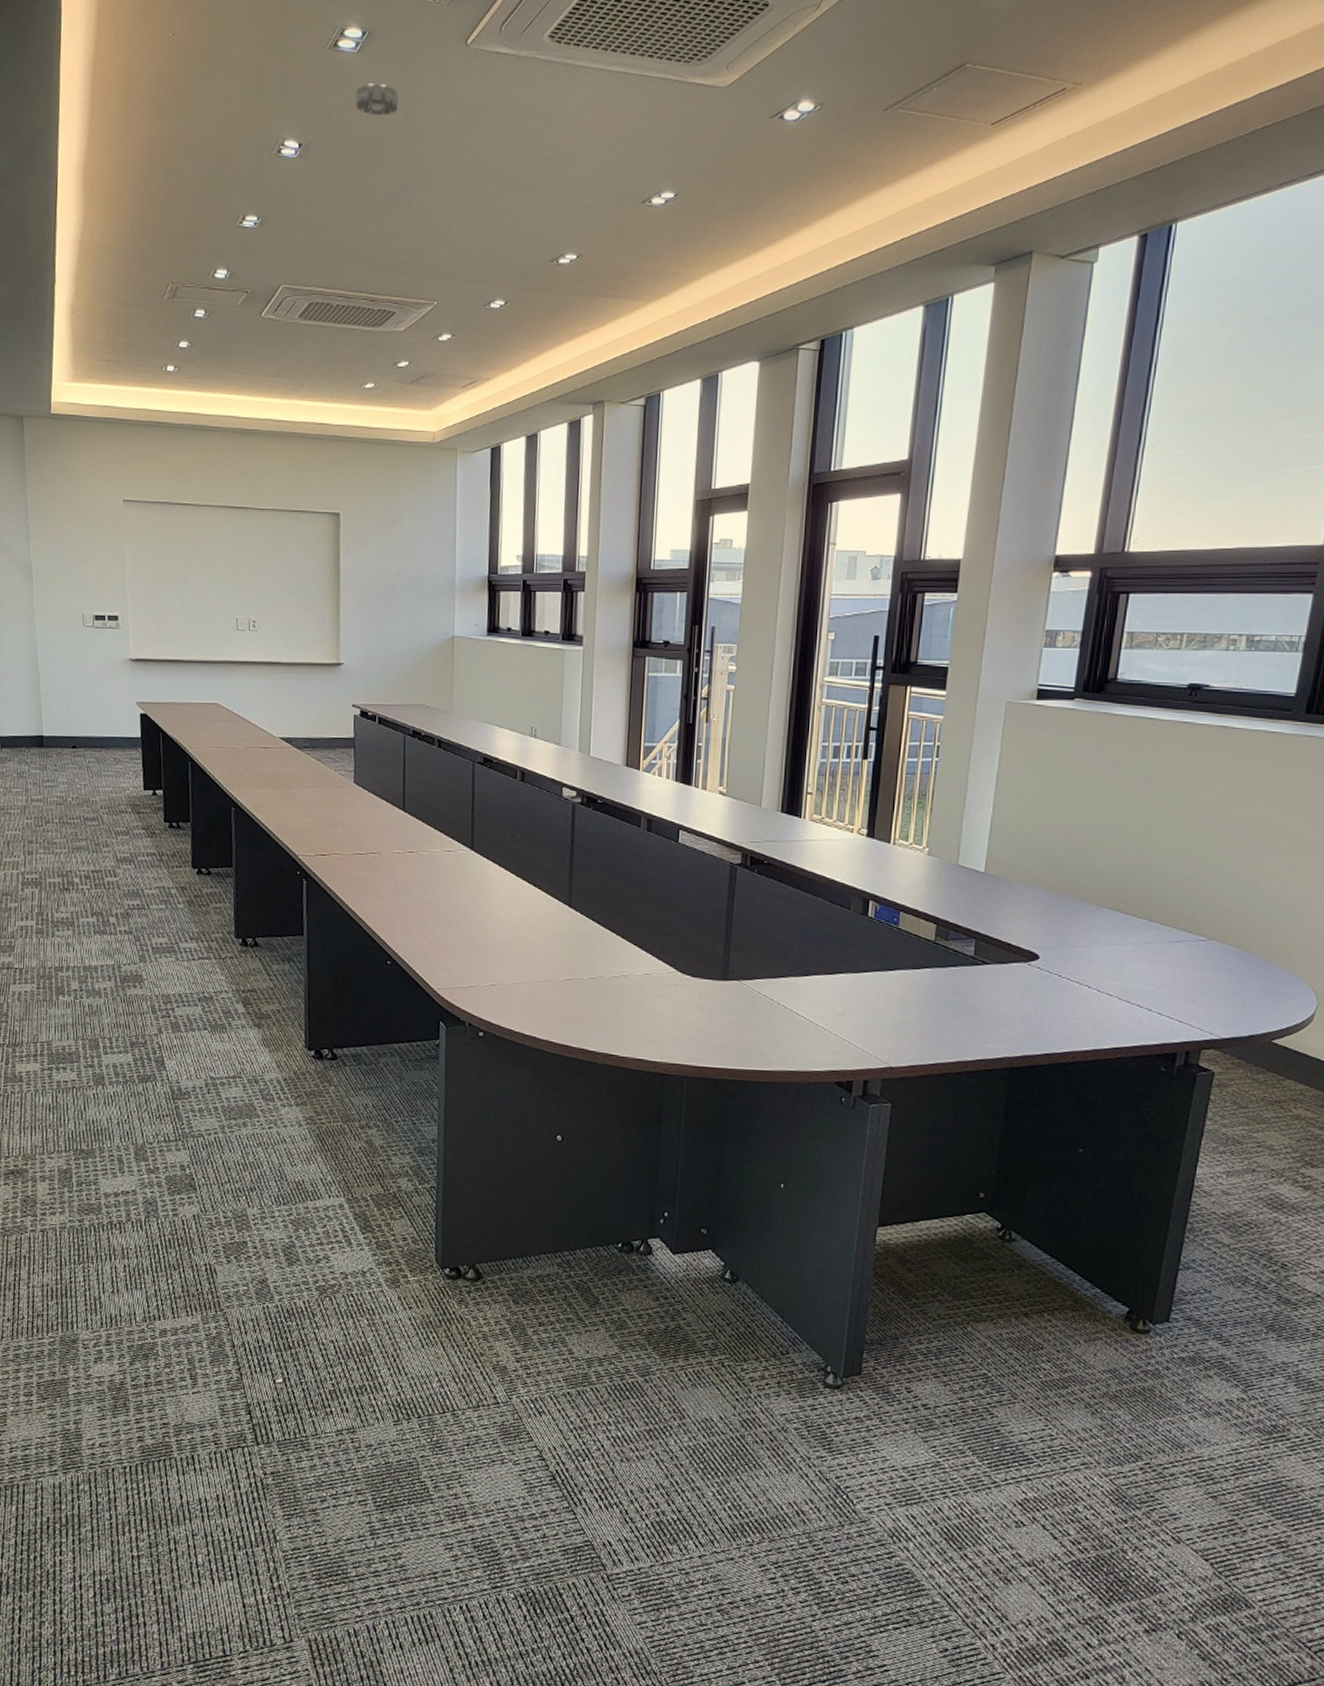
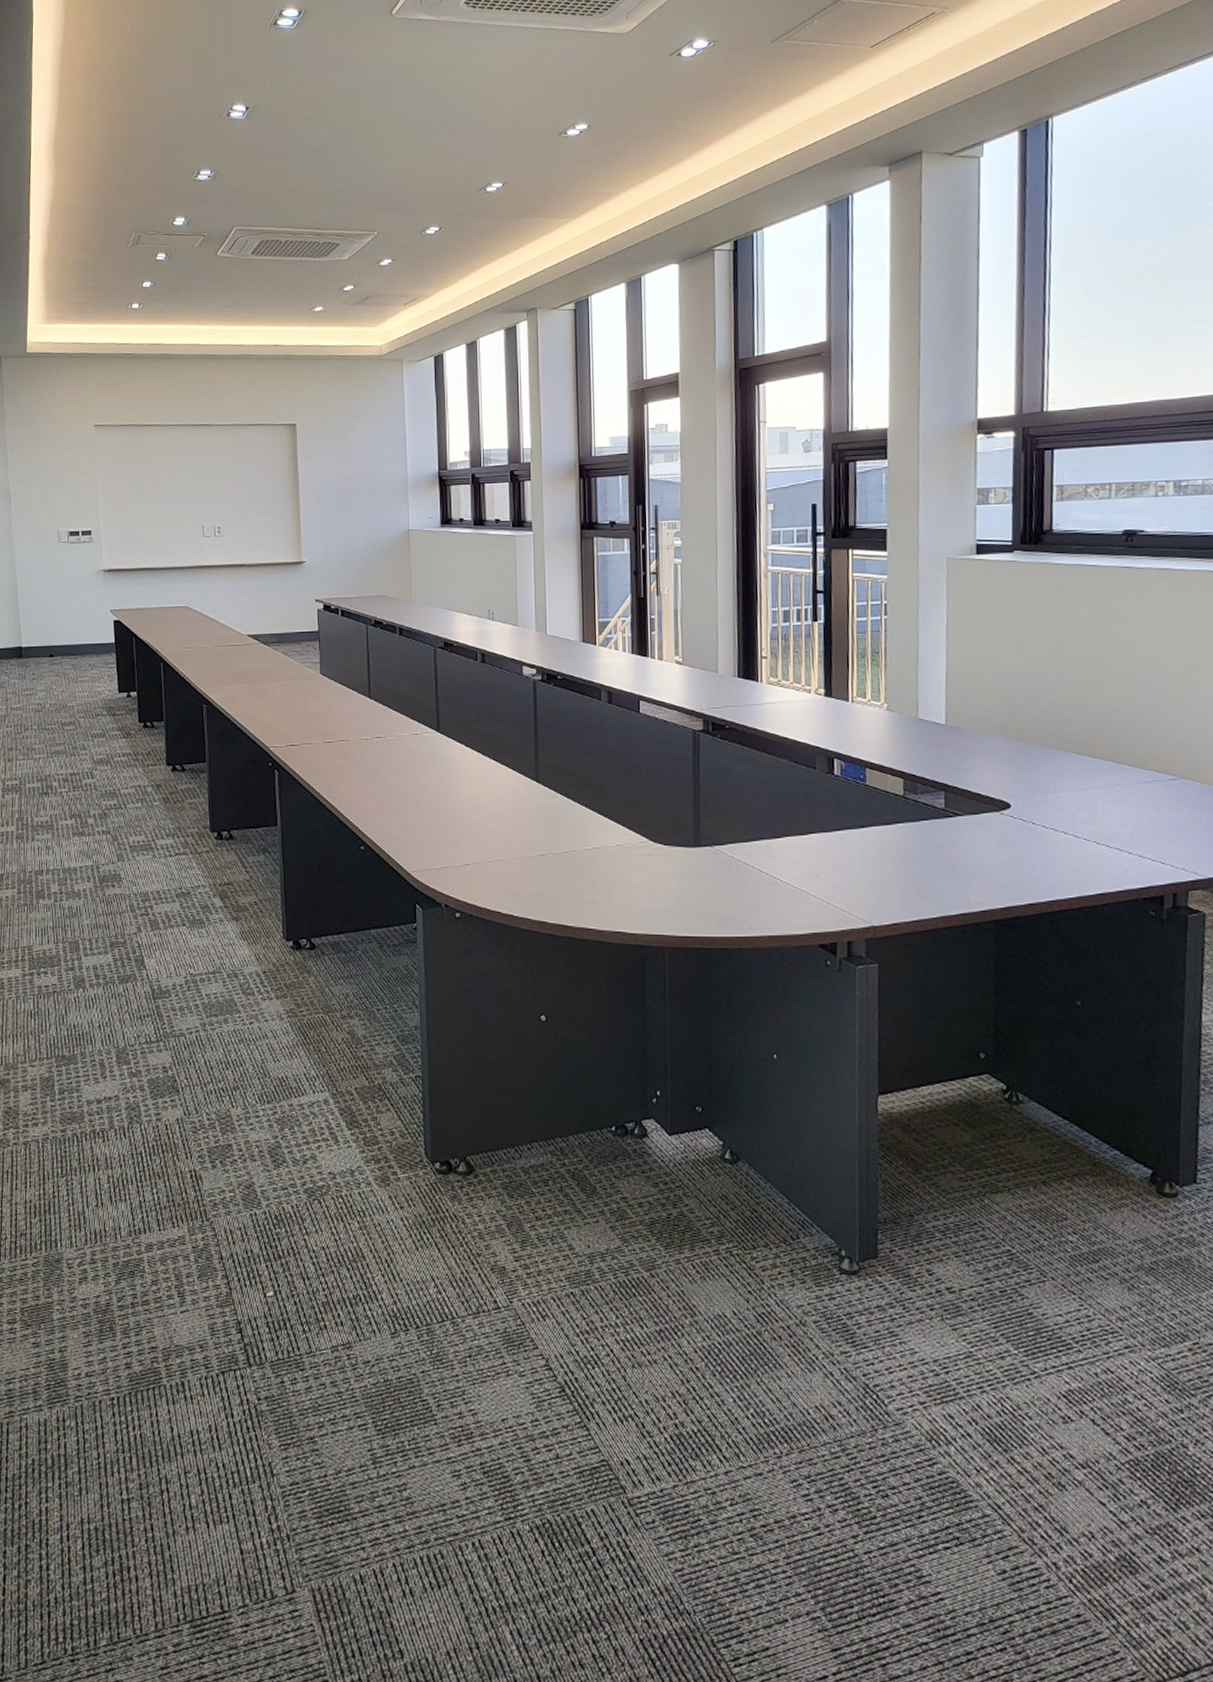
smoke detector: present [355,83,399,116] -> none [295,52,333,80]

